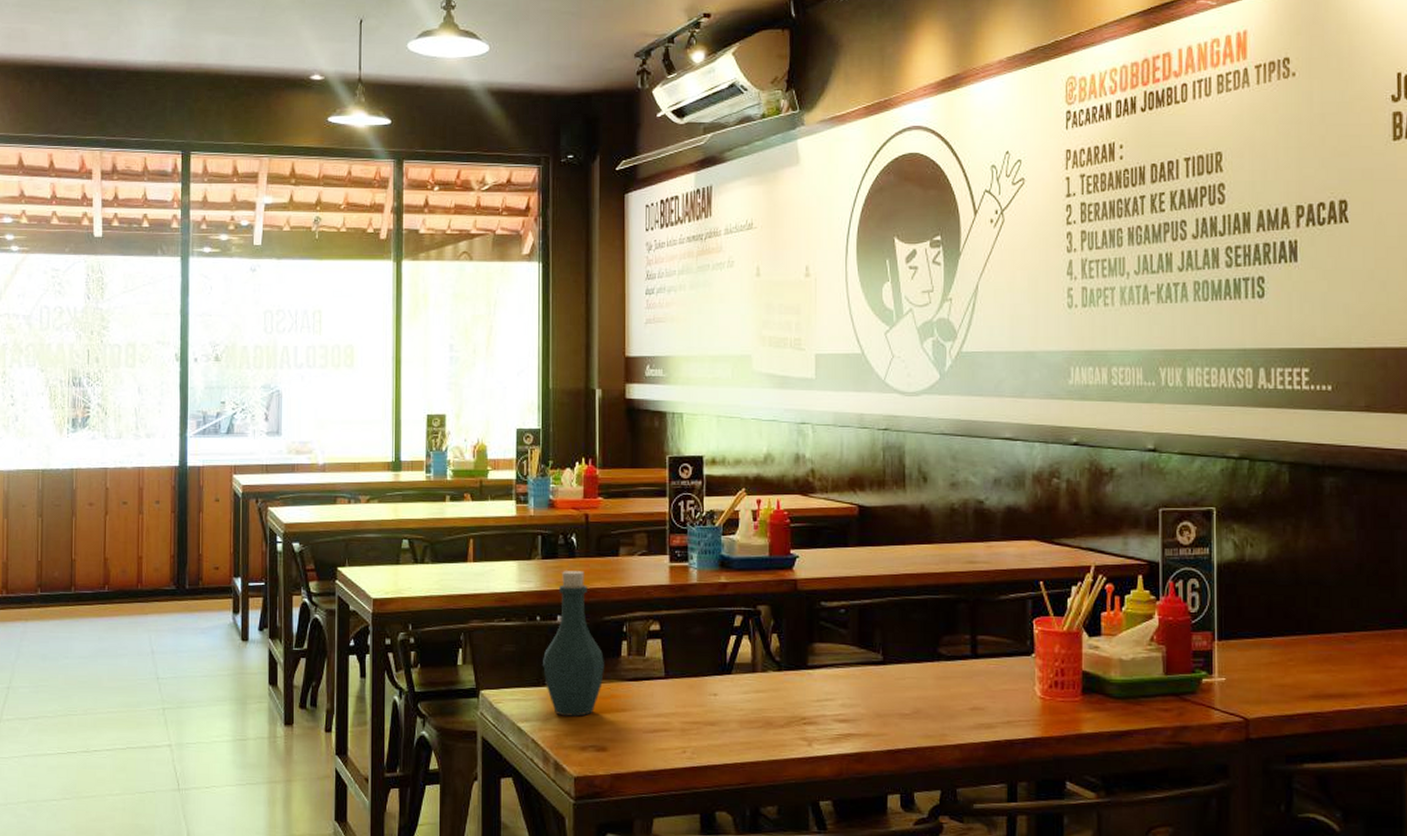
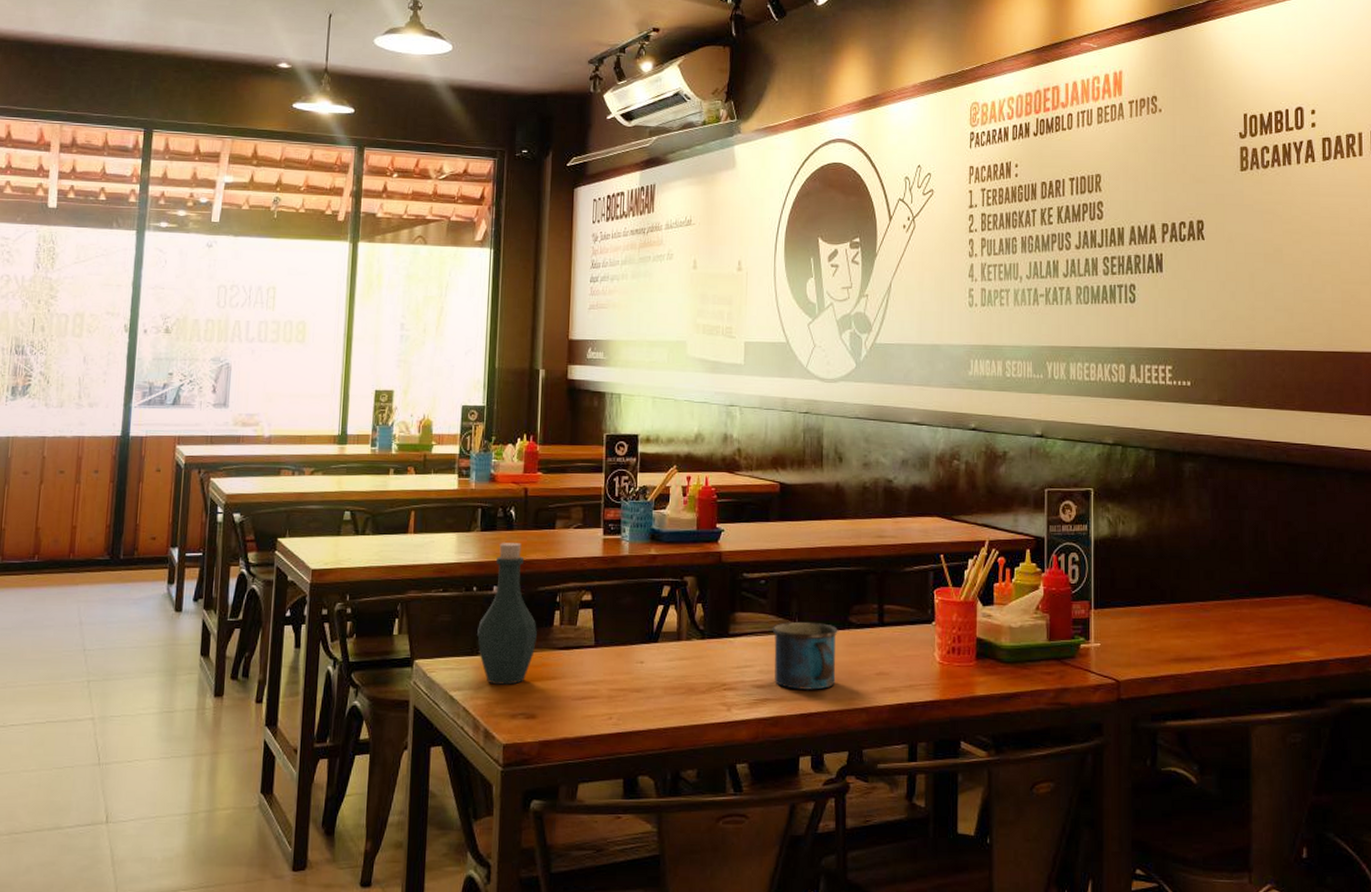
mug: none [854,652,926,725] -> present [772,621,838,690]

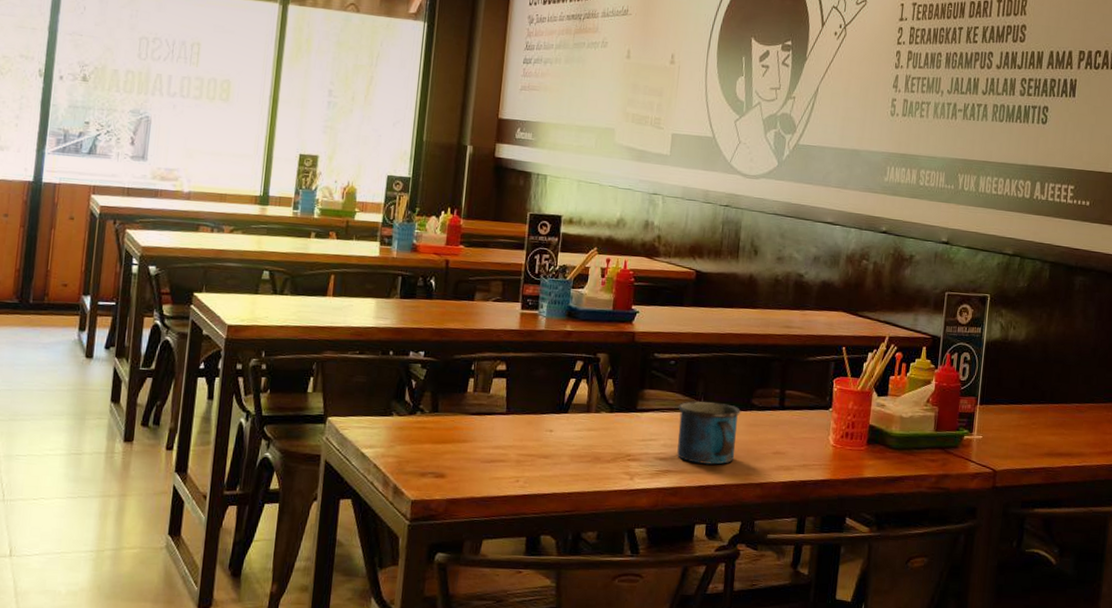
bottle: present [477,543,538,685] -> none [391,311,451,445]

